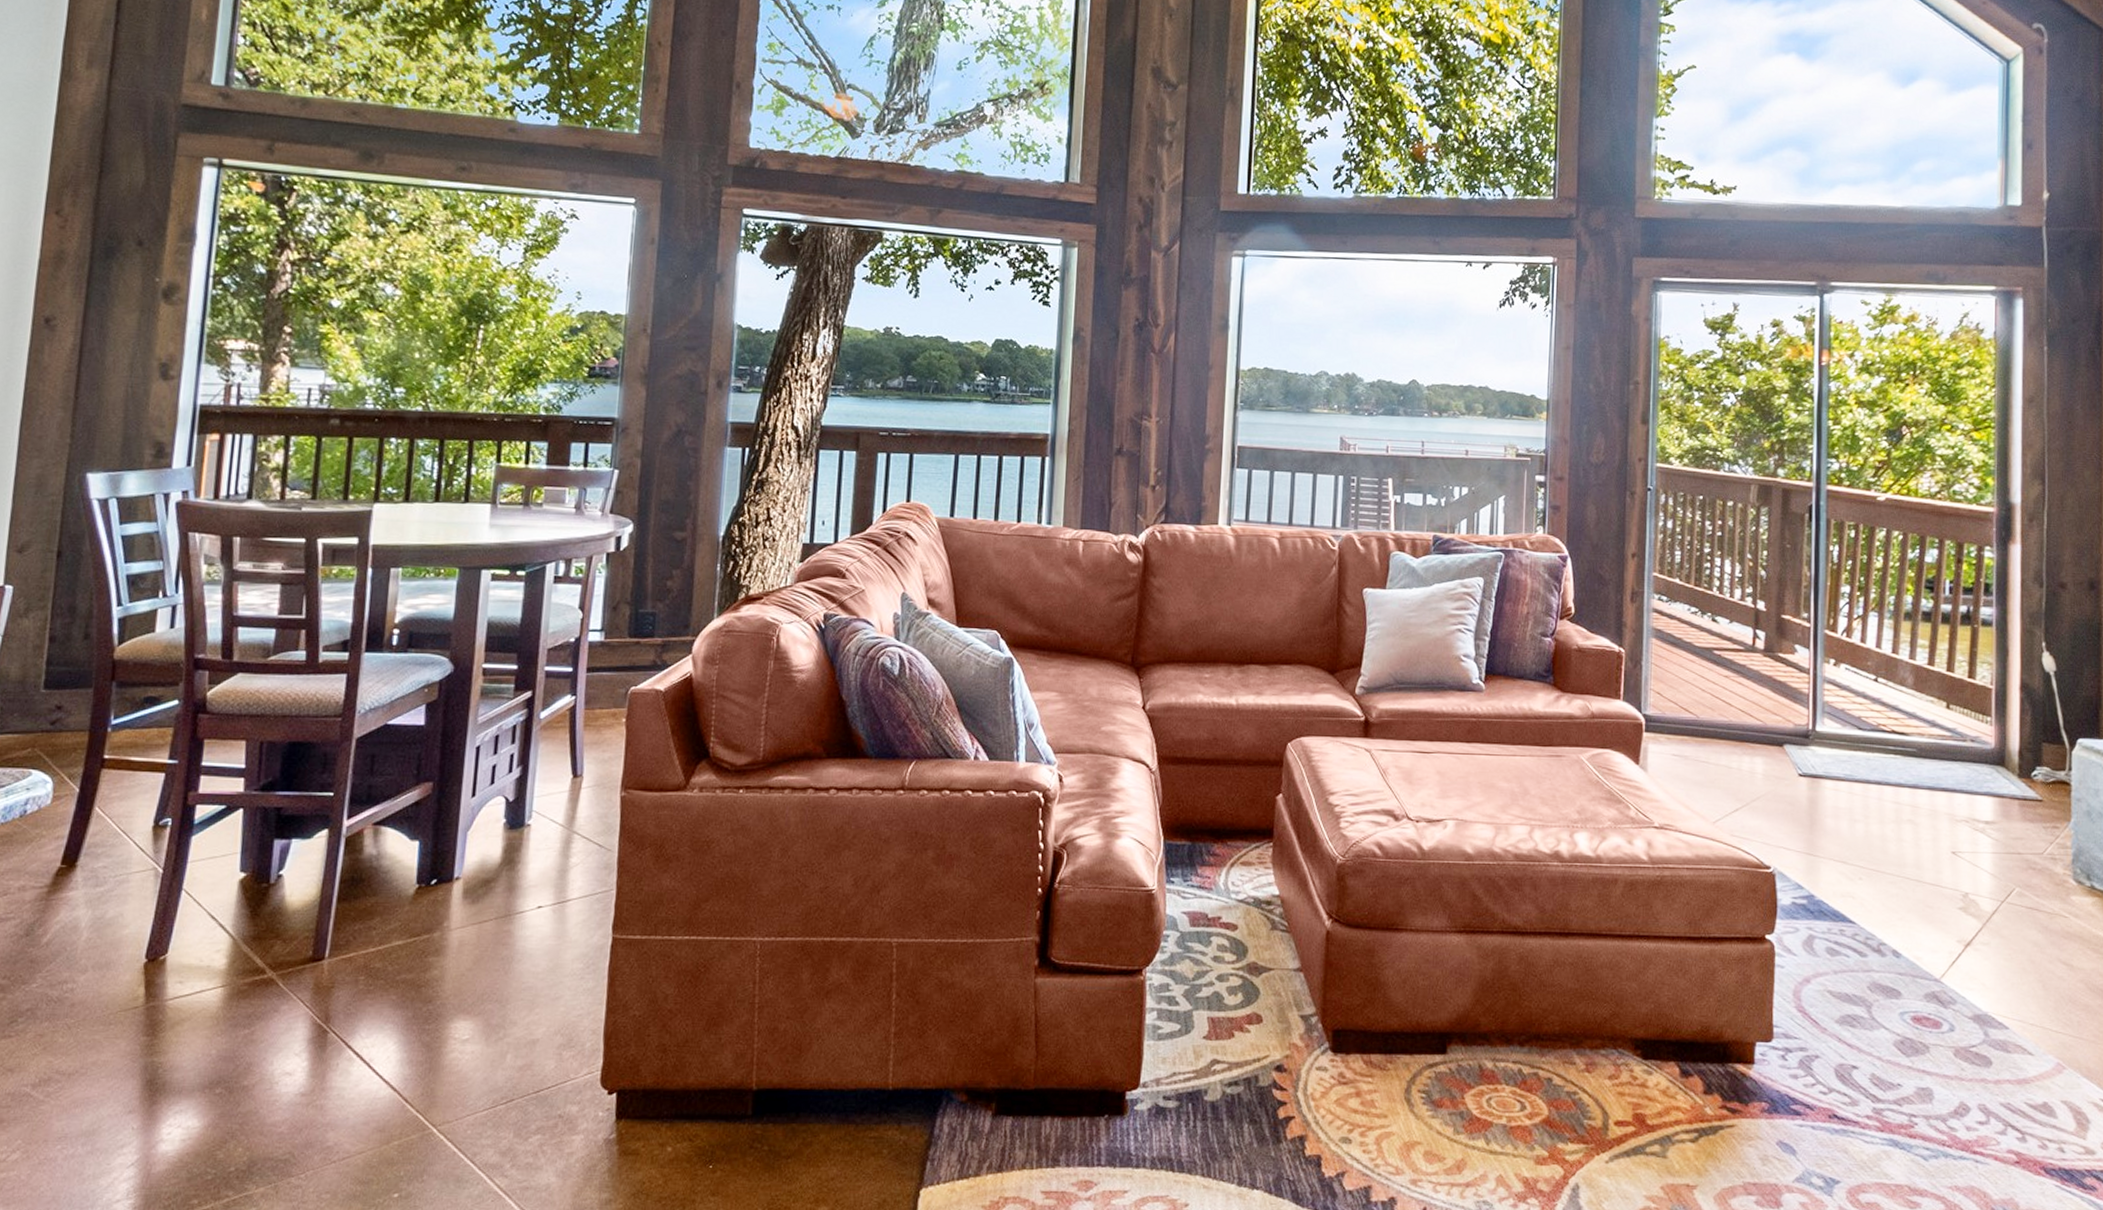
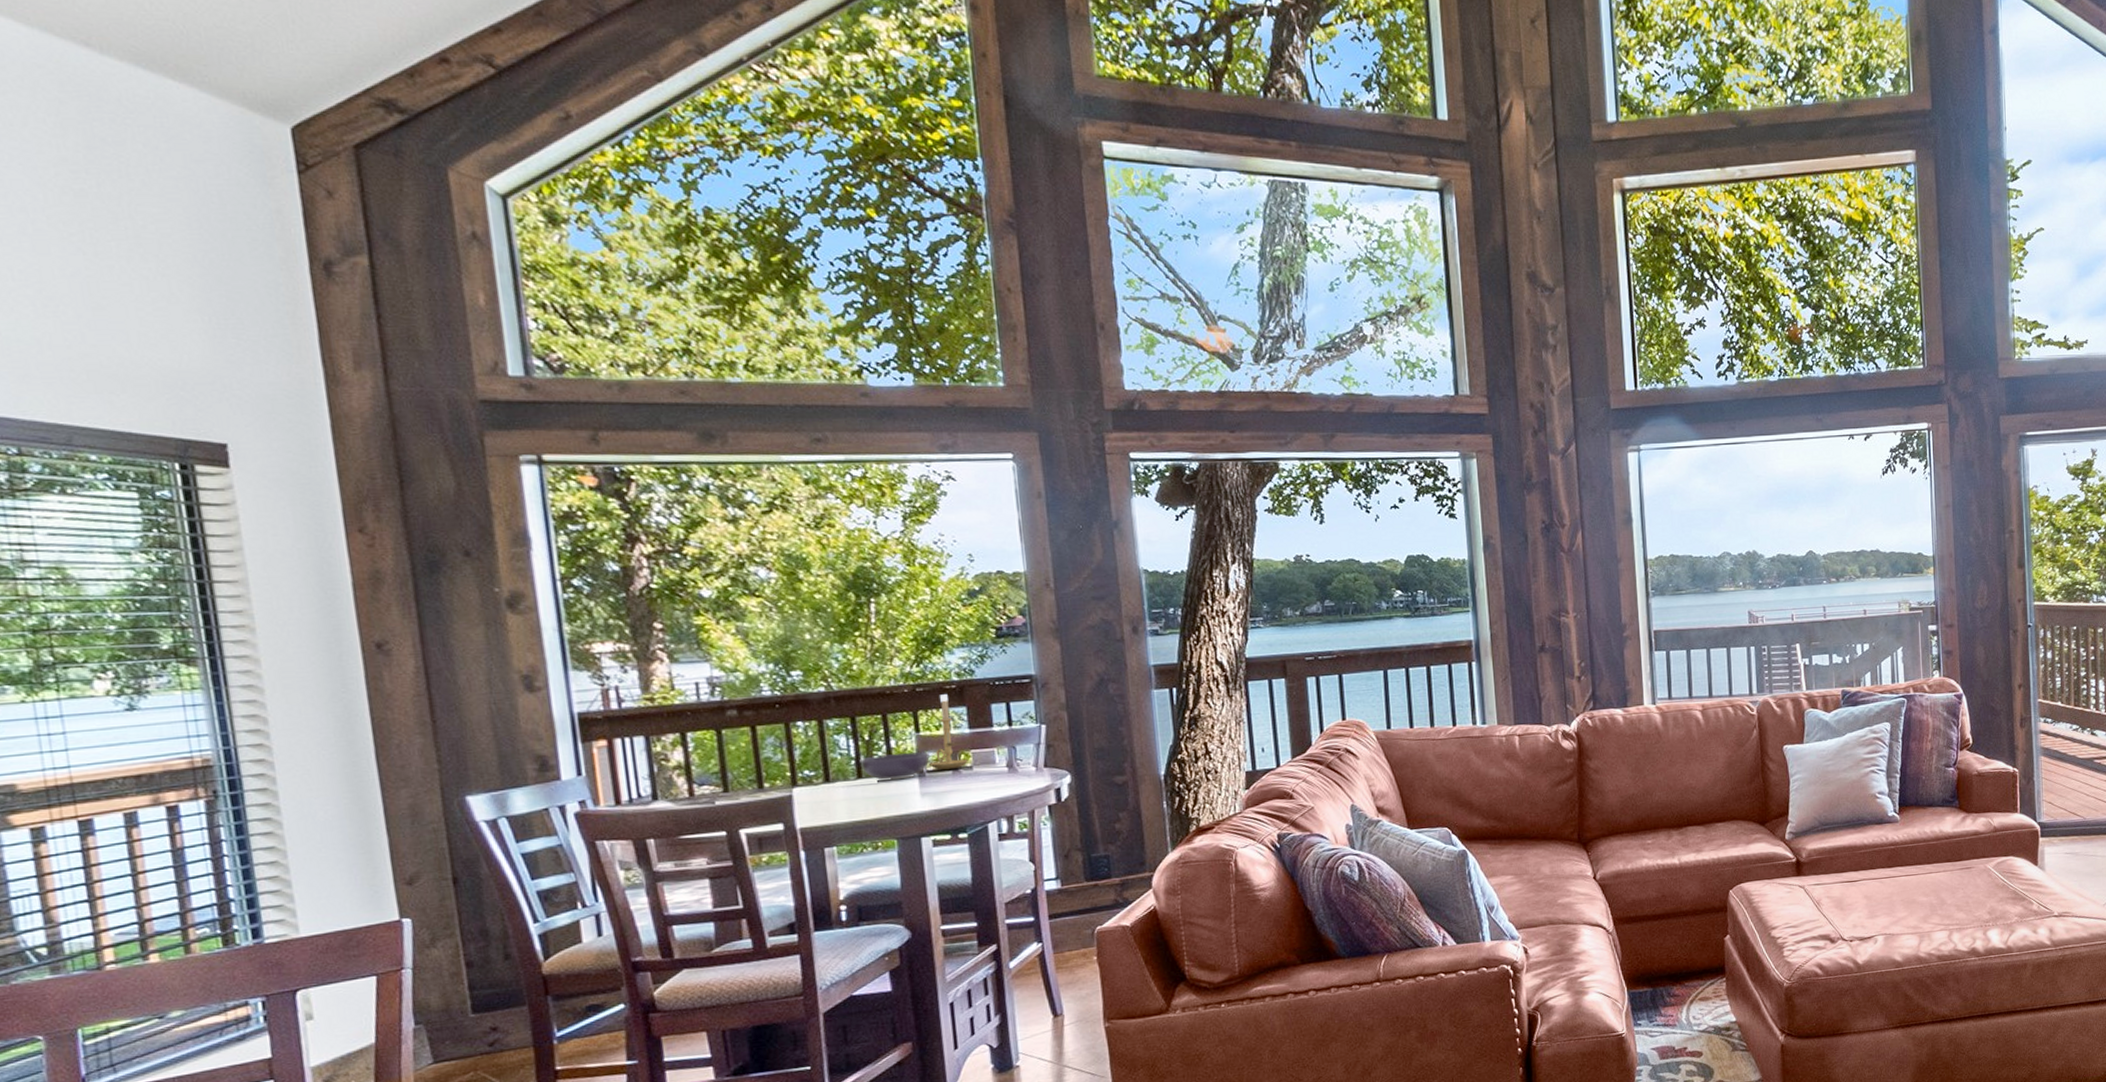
bowl: none [439,481,505,508] -> present [859,752,930,781]
candle holder: none [503,427,540,504] -> present [929,694,968,770]

